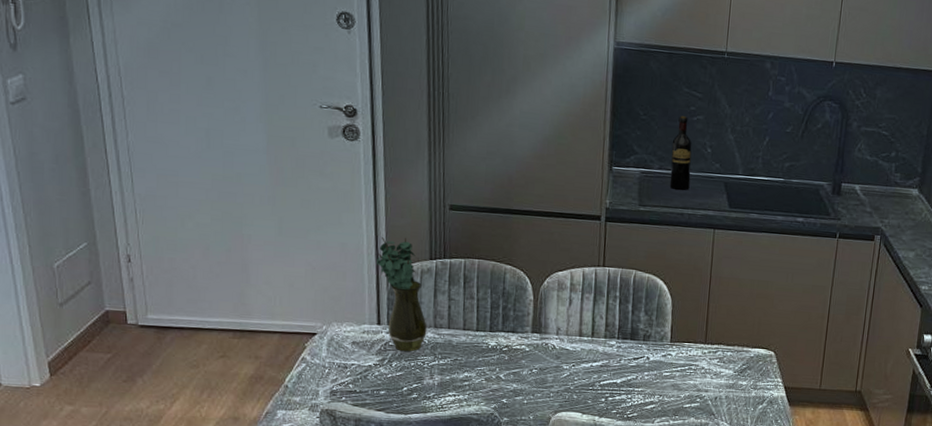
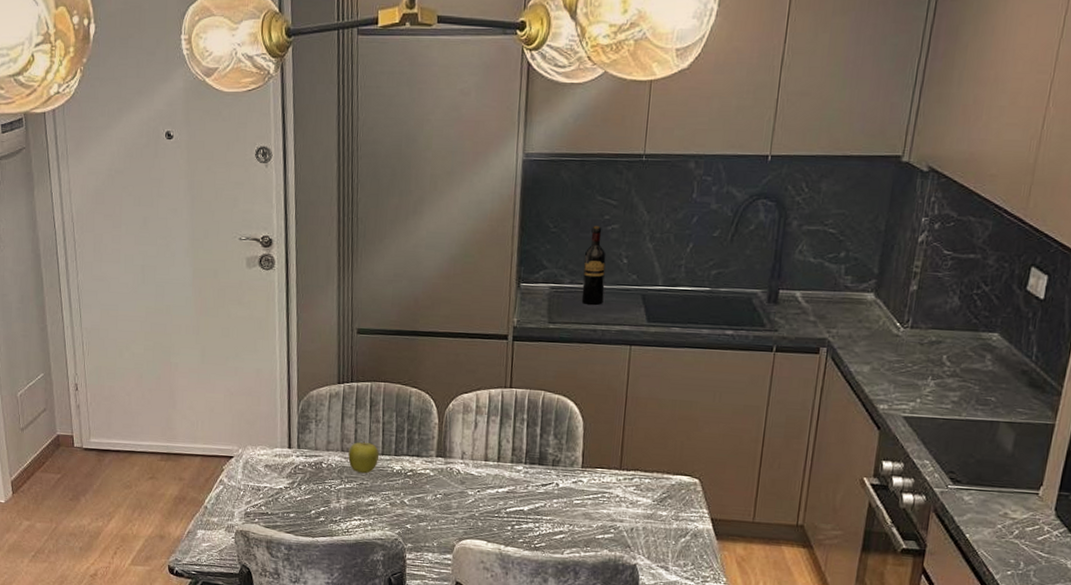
vase: present [377,237,427,352] -> none [288,362,335,475]
fruit: none [442,318,474,350] -> present [348,441,380,474]

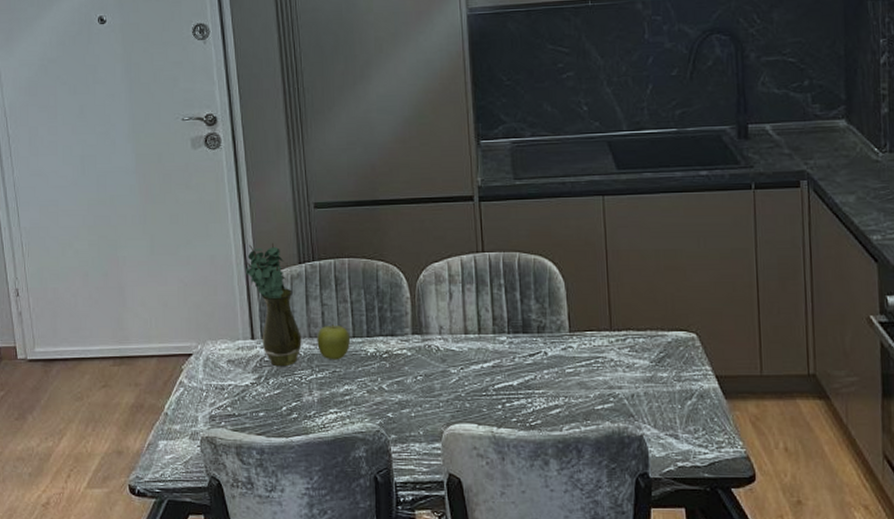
vase: none [288,362,335,475] -> present [246,242,302,367]
wine bottle: present [581,226,606,305] -> none [542,75,569,156]

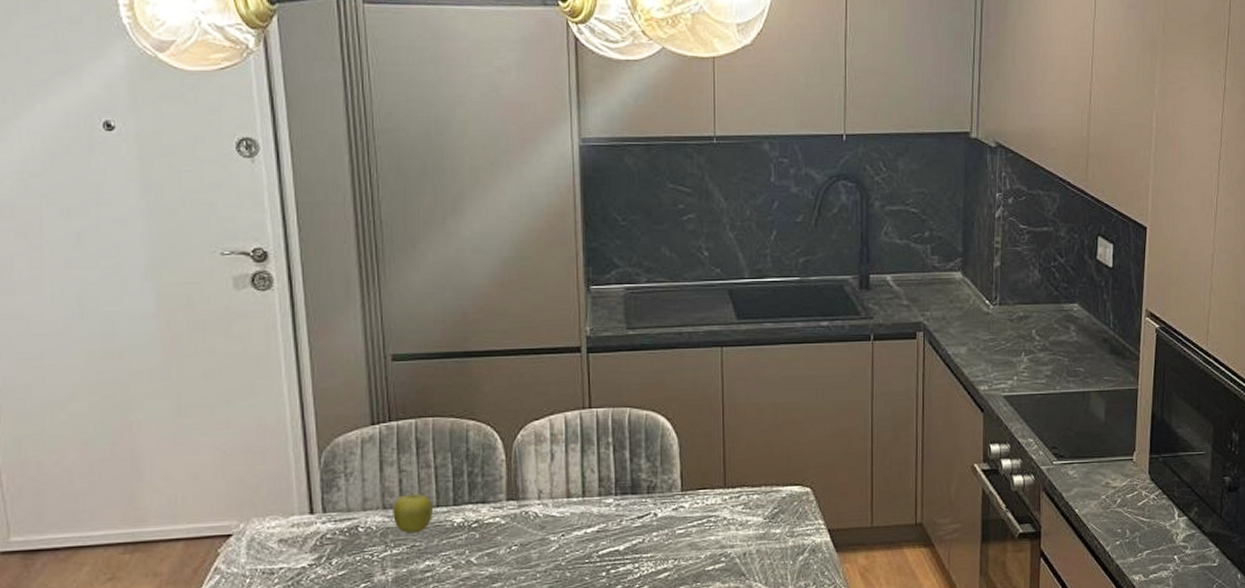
vase: present [246,242,302,367] -> none [304,400,374,544]

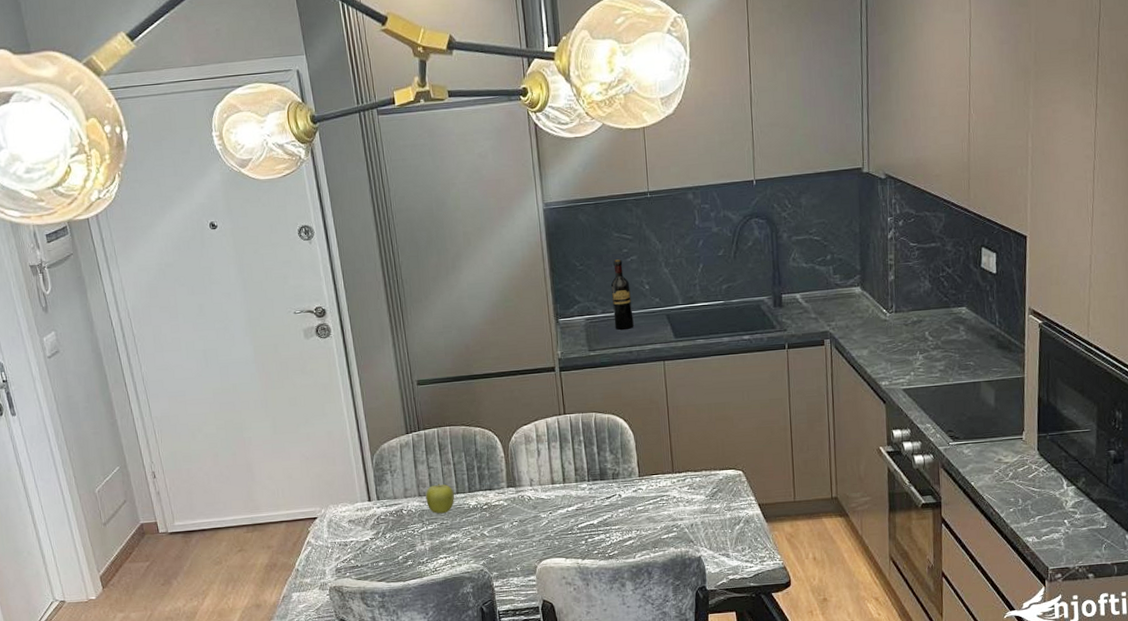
wine bottle: none [660,216,687,304] -> present [610,259,634,330]

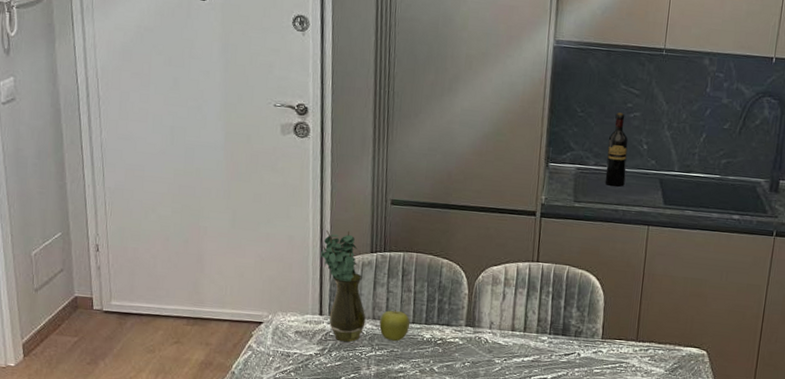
vase: none [360,417,413,523] -> present [321,230,366,342]

